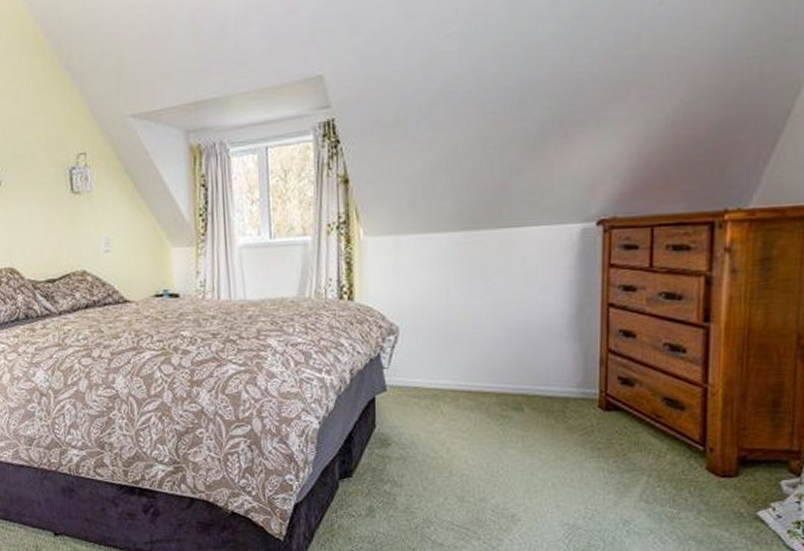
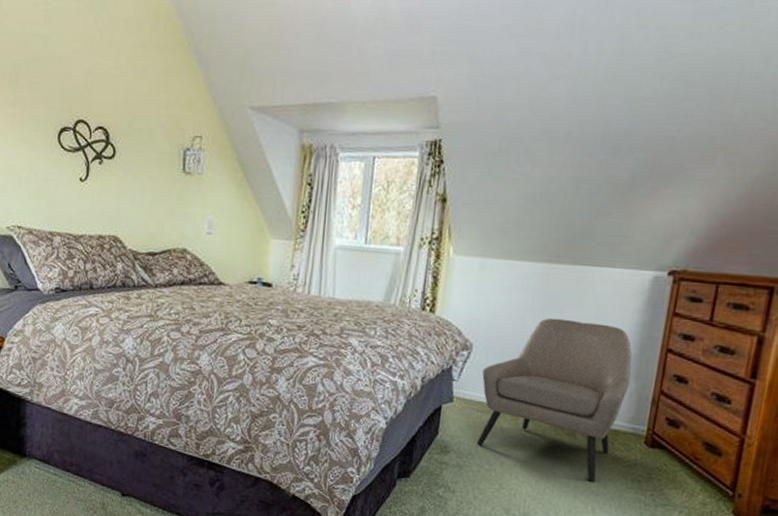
armchair: none [413,286,573,456] -> present [476,318,632,482]

